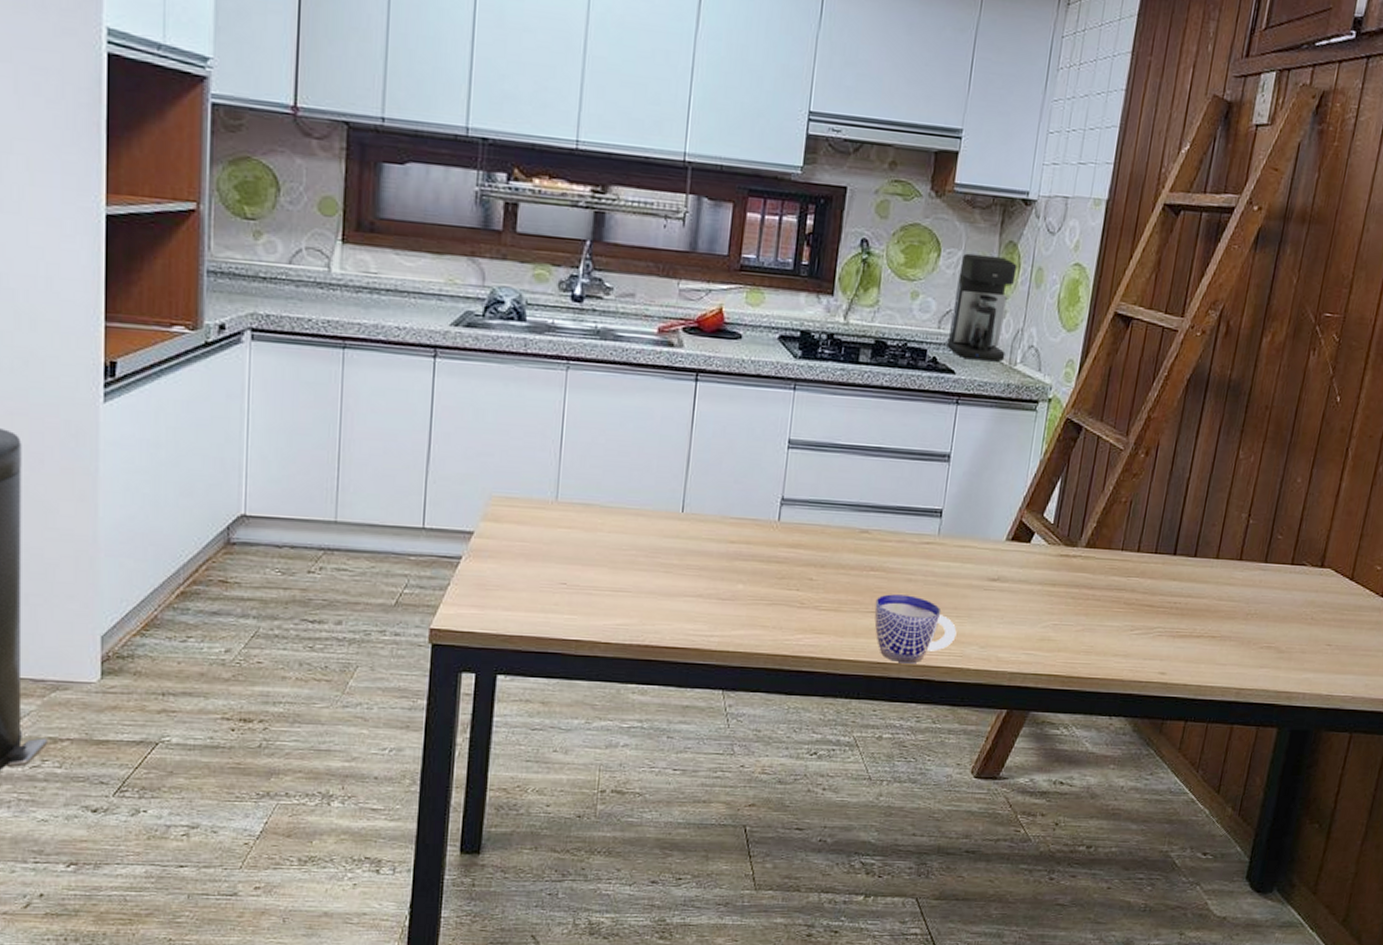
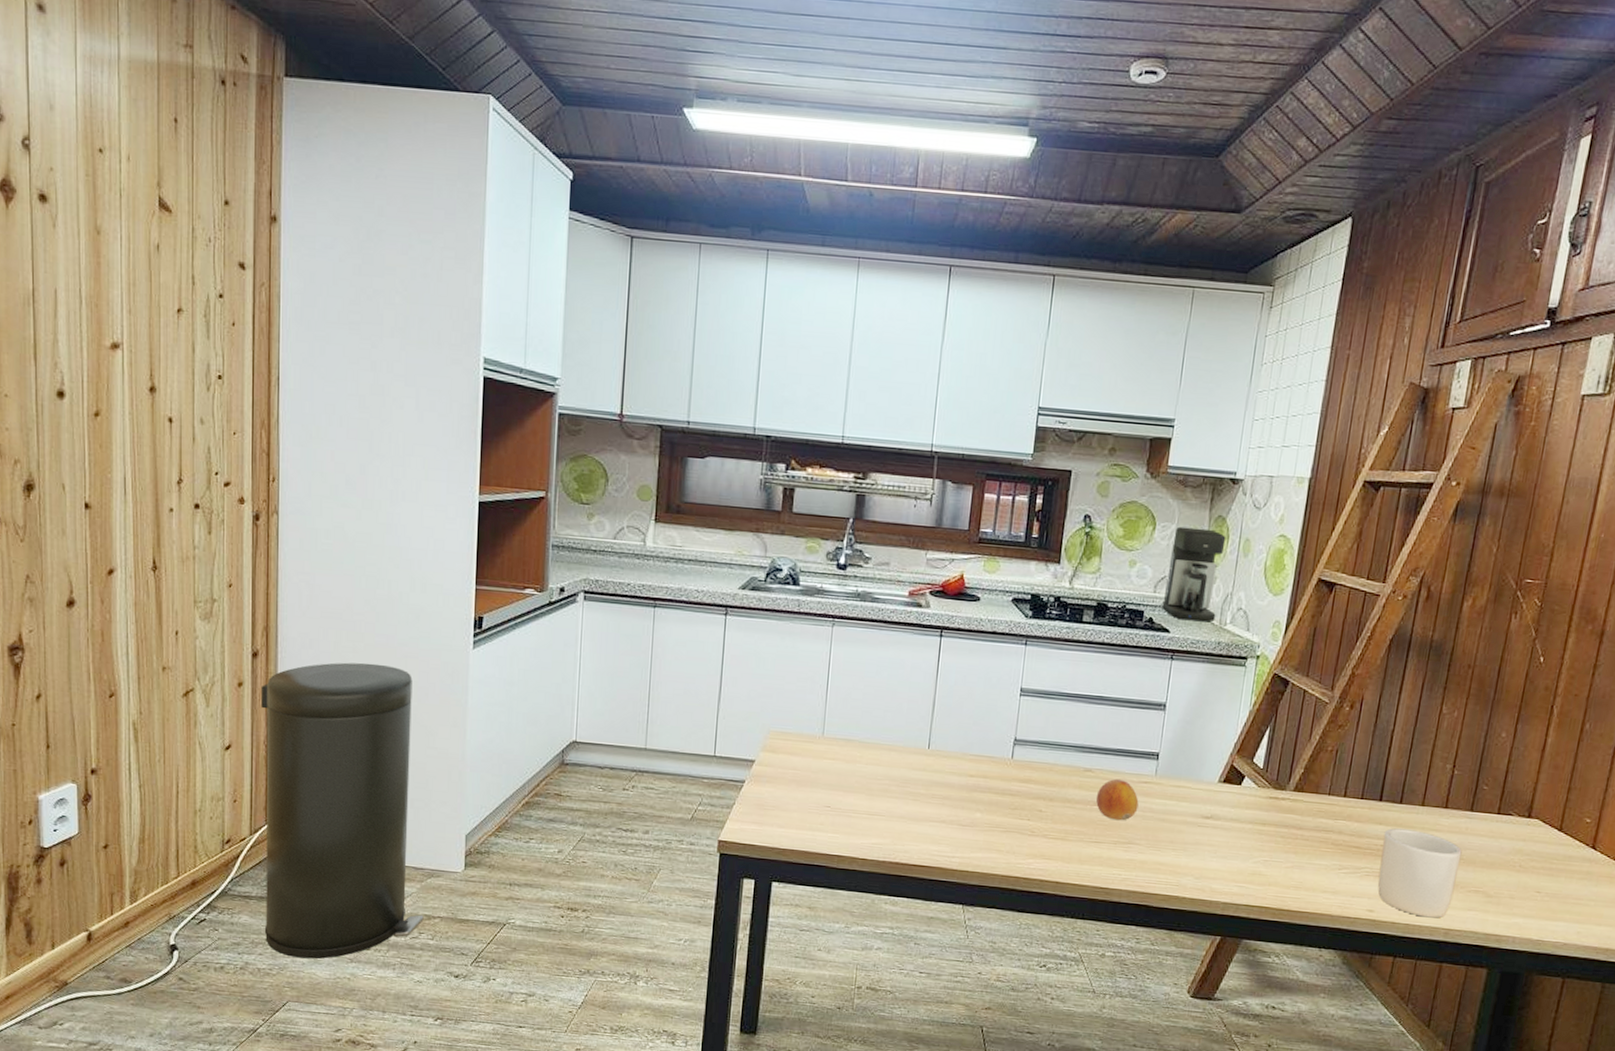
fruit: none [872,540,920,587] -> present [1095,778,1139,821]
cup: present [874,594,957,664] -> none [1097,827,1173,890]
mug: none [1170,584,1256,678] -> present [1377,828,1462,918]

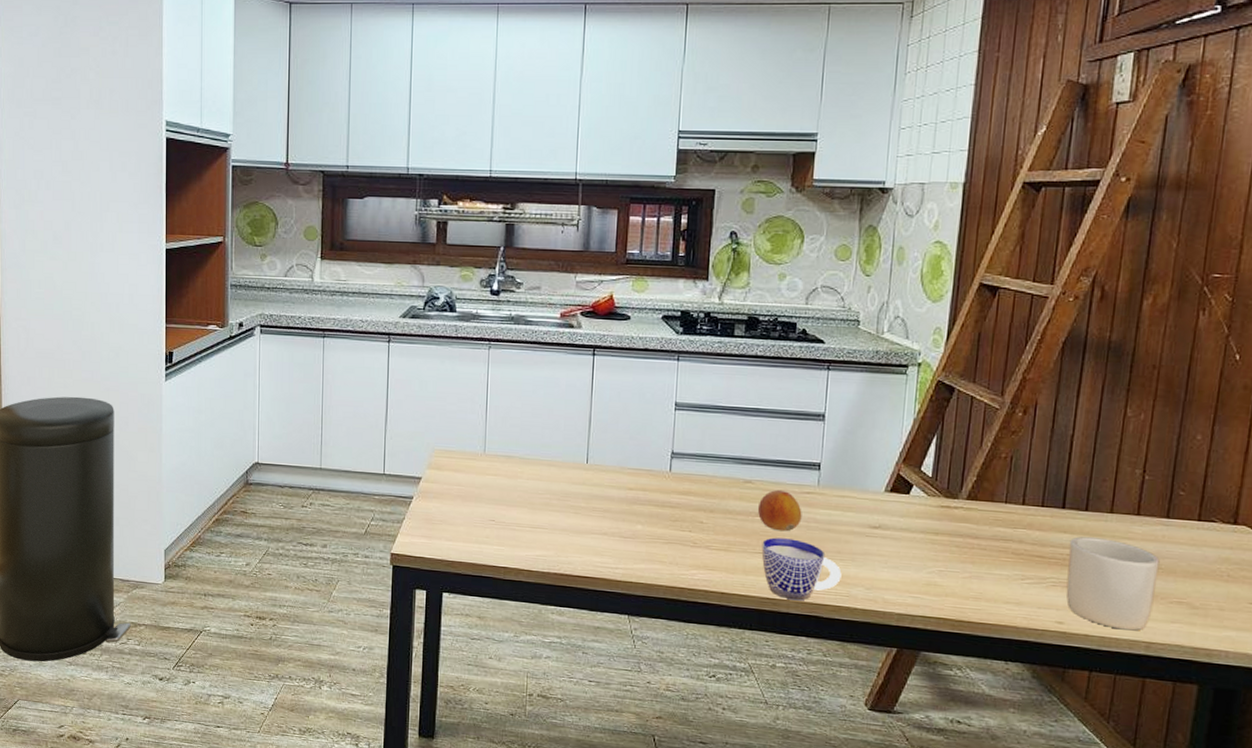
cup: none [1097,827,1173,890] -> present [761,537,842,601]
coffee maker: present [1162,526,1226,622] -> none [815,238,878,332]

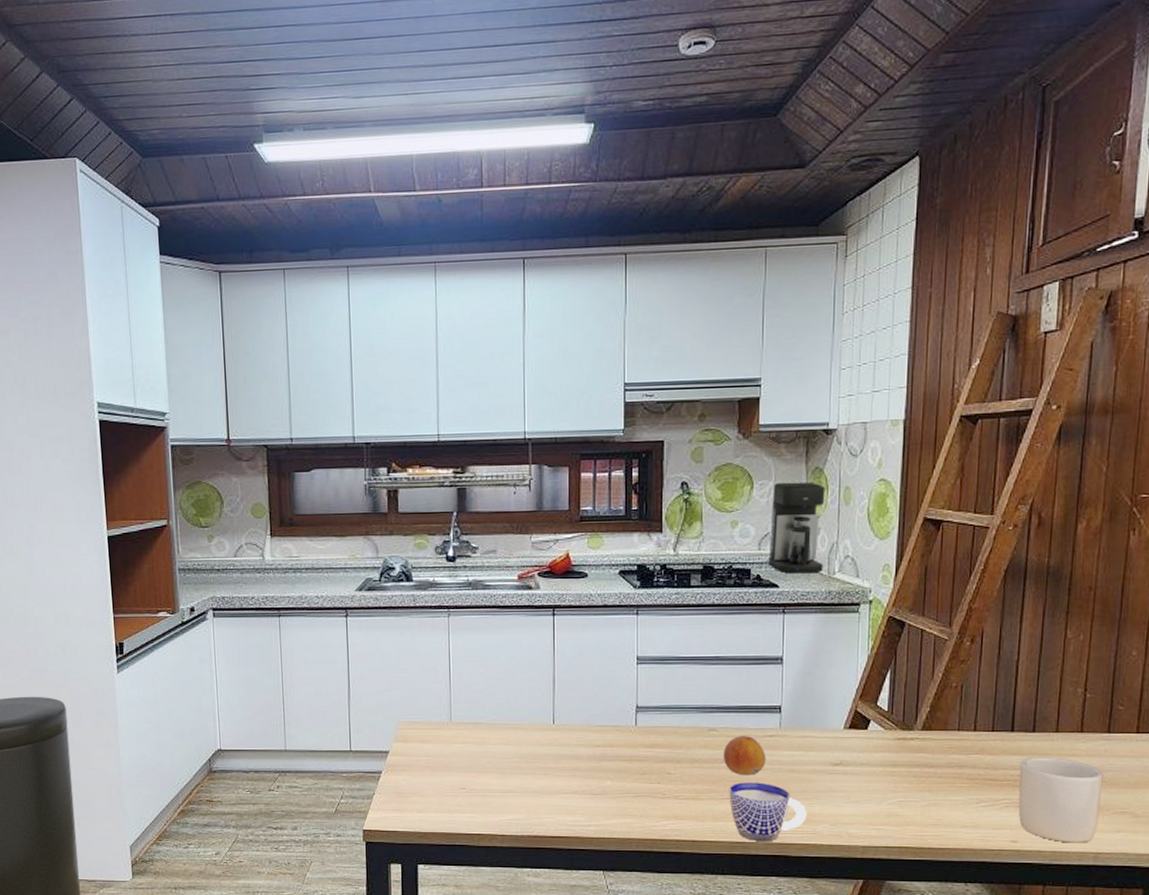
coffee maker: none [815,238,878,332] -> present [768,481,826,573]

